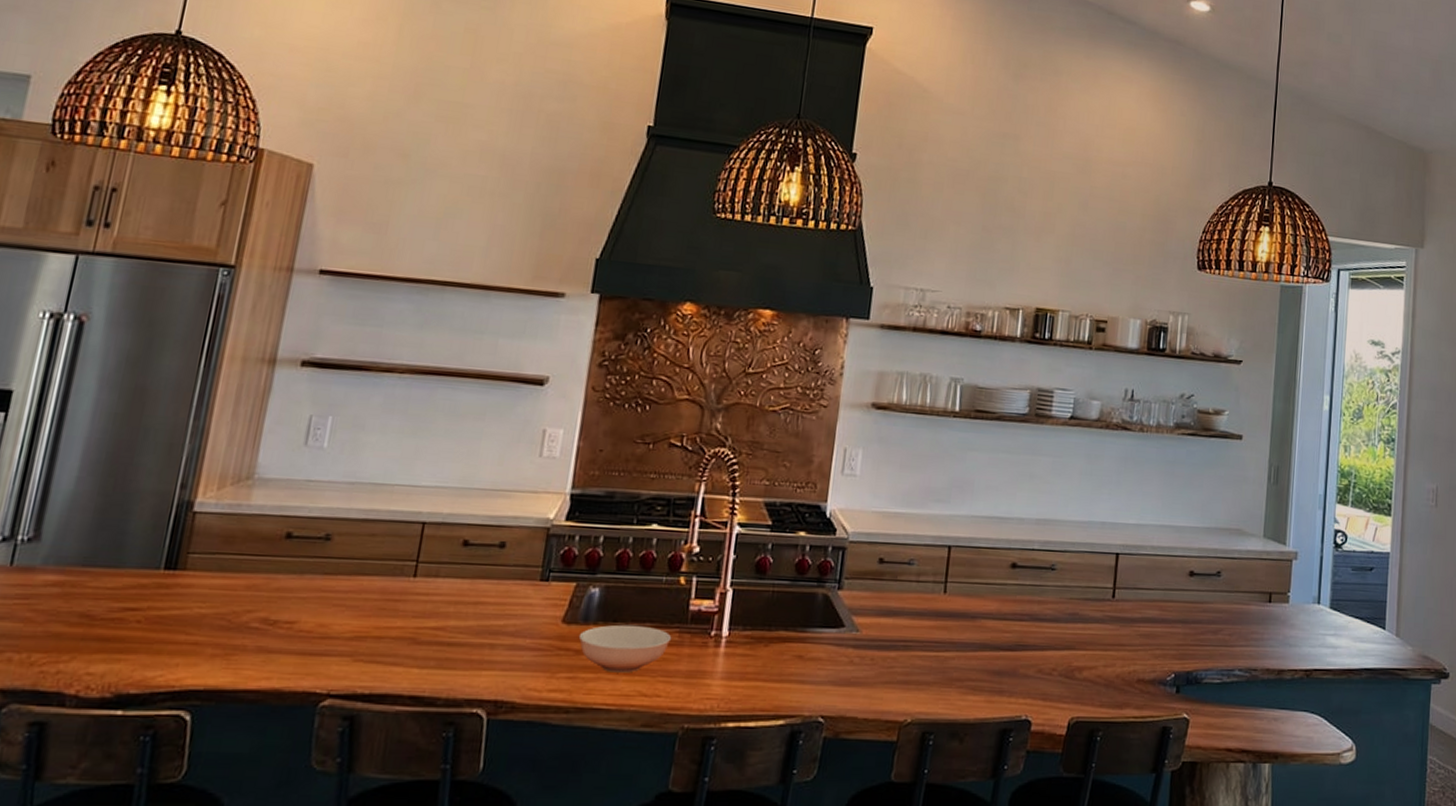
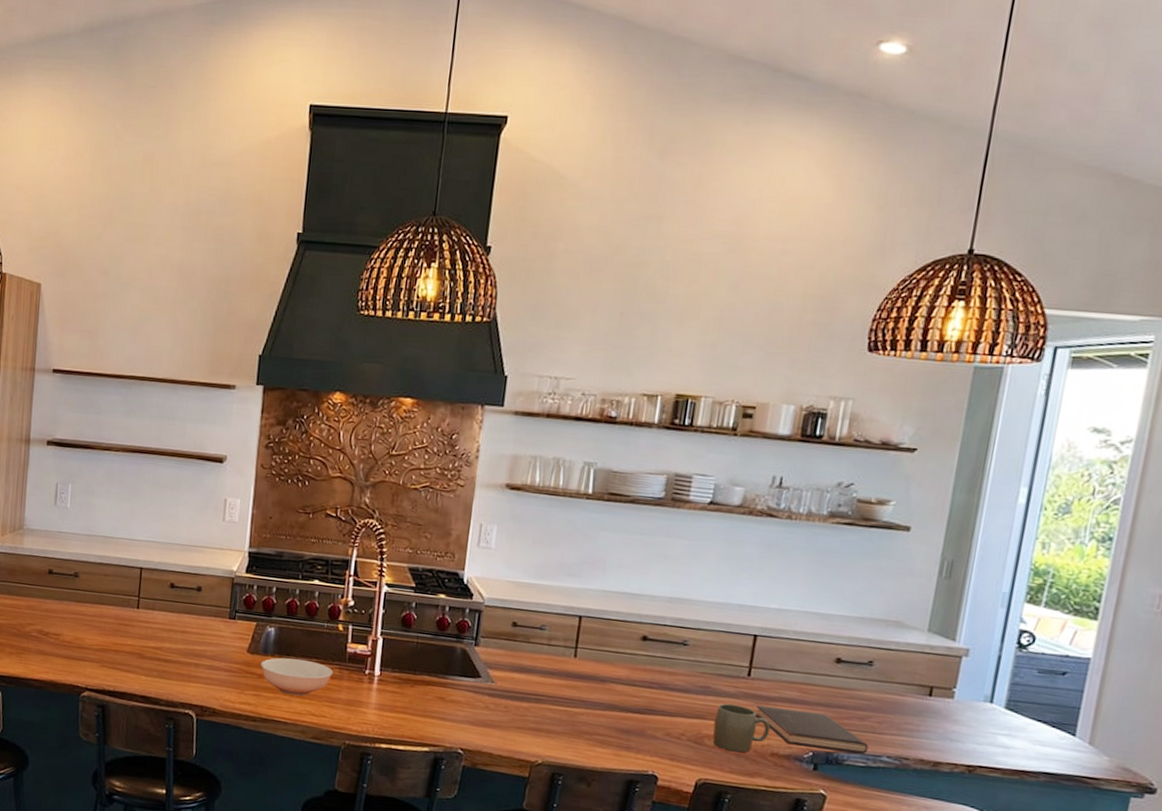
mug: none [1082,629,1136,683] -> present [712,703,771,753]
hardcover book: none [1121,628,1223,669] -> present [755,705,869,754]

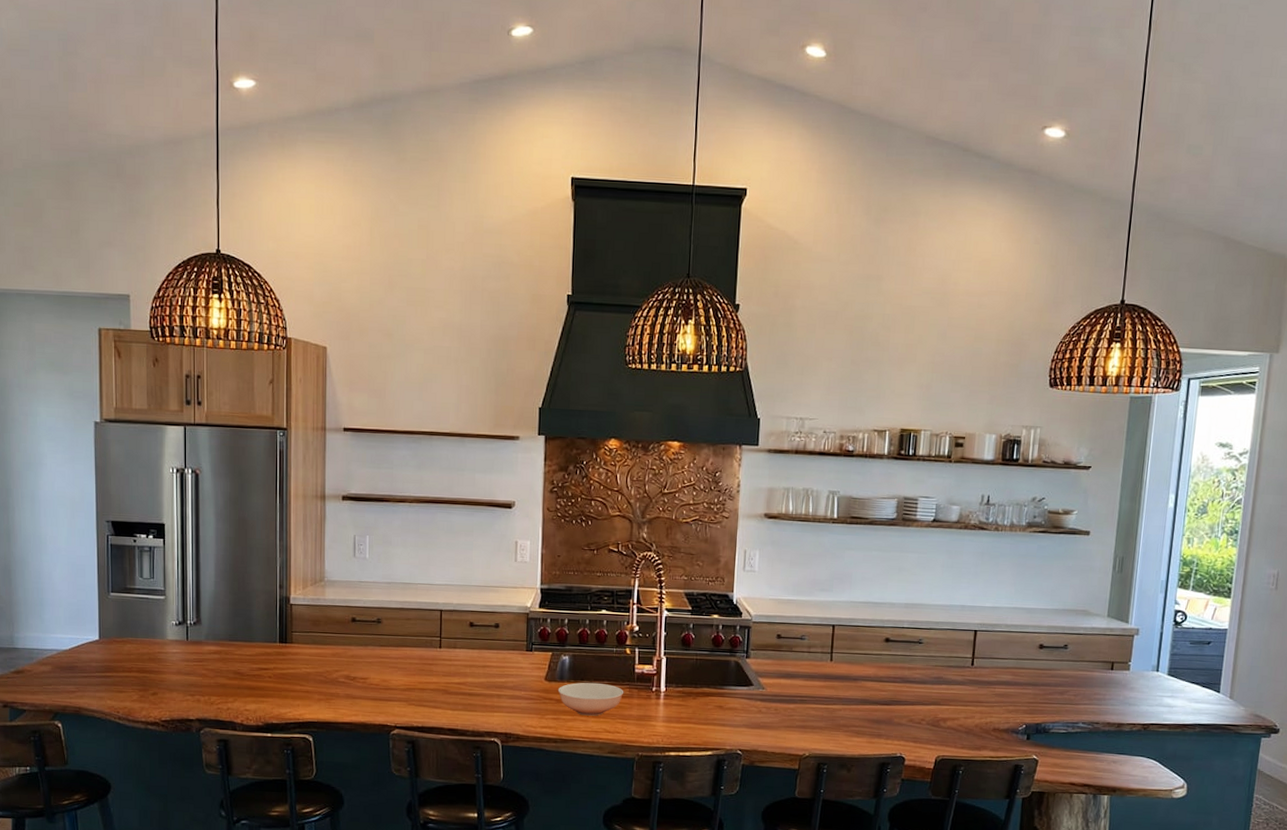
mug: present [712,703,771,753] -> none [946,690,992,731]
hardcover book: present [755,705,869,754] -> none [979,689,1068,722]

